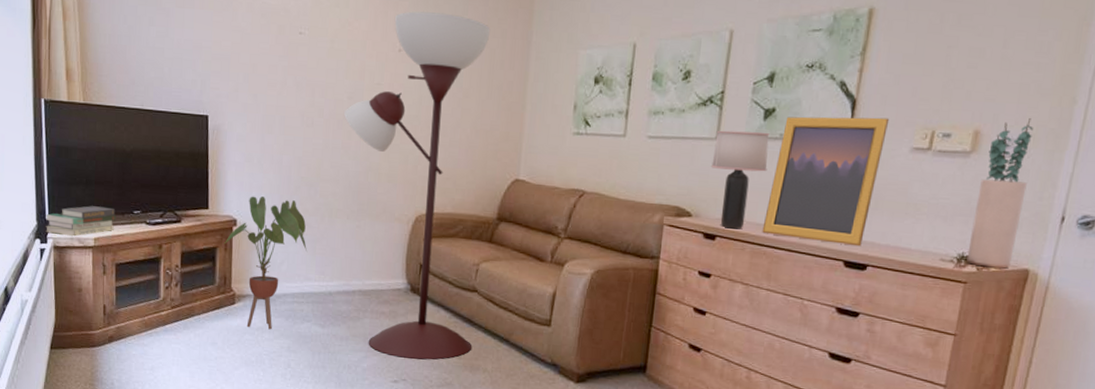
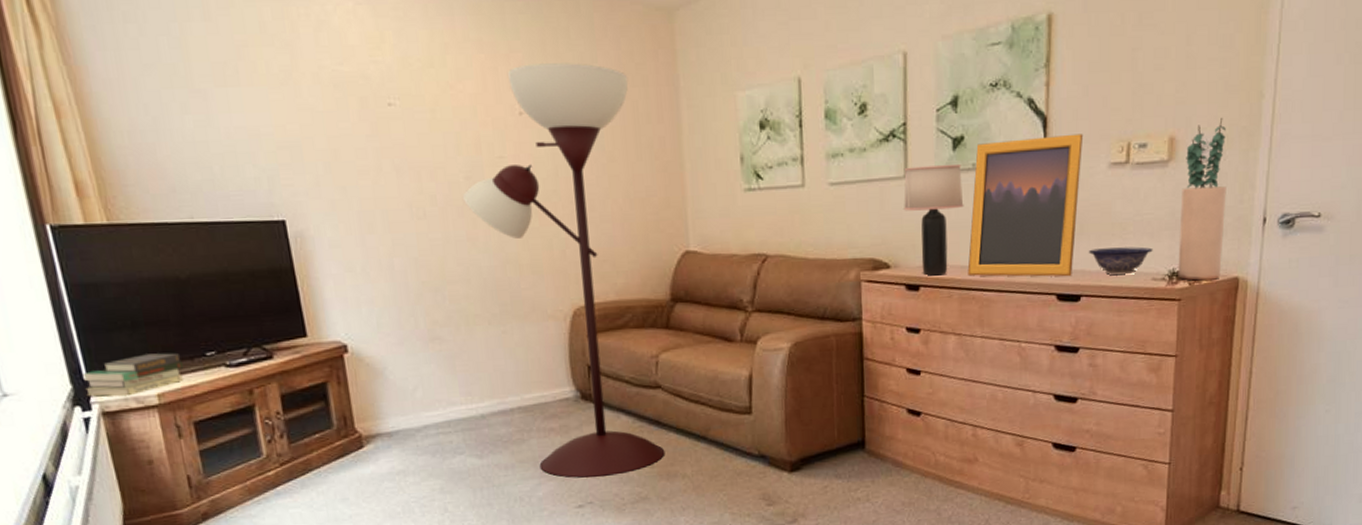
house plant: present [224,196,307,330] -> none [336,311,444,474]
decorative bowl: none [881,224,945,253] -> present [1089,246,1153,276]

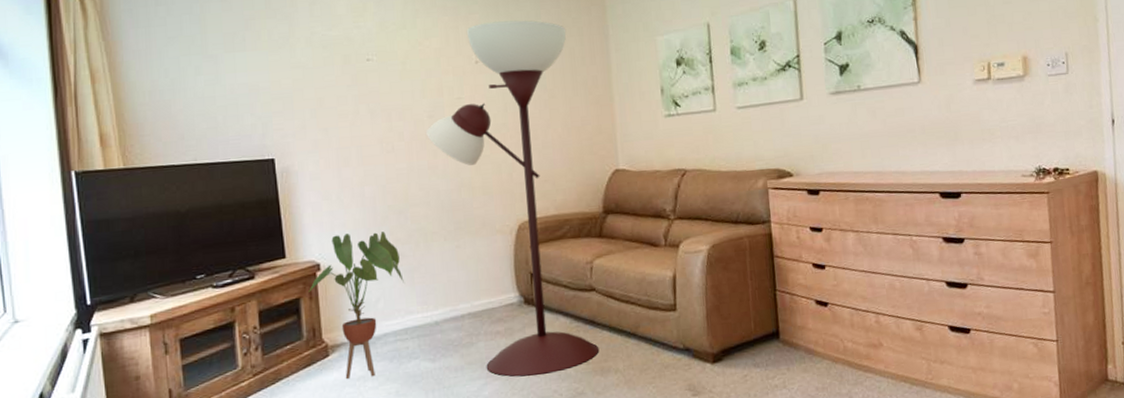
books: present [83,353,184,397] -> none [87,277,176,320]
house plant: none [336,311,444,474] -> present [309,232,404,380]
table lamp: present [902,165,964,276] -> none [799,87,853,182]
picture frame: present [967,134,1084,277] -> none [860,57,952,181]
decorative bowl: present [1089,246,1153,276] -> none [964,148,1020,174]
vase: present [1178,118,1227,281] -> none [1038,39,1081,176]

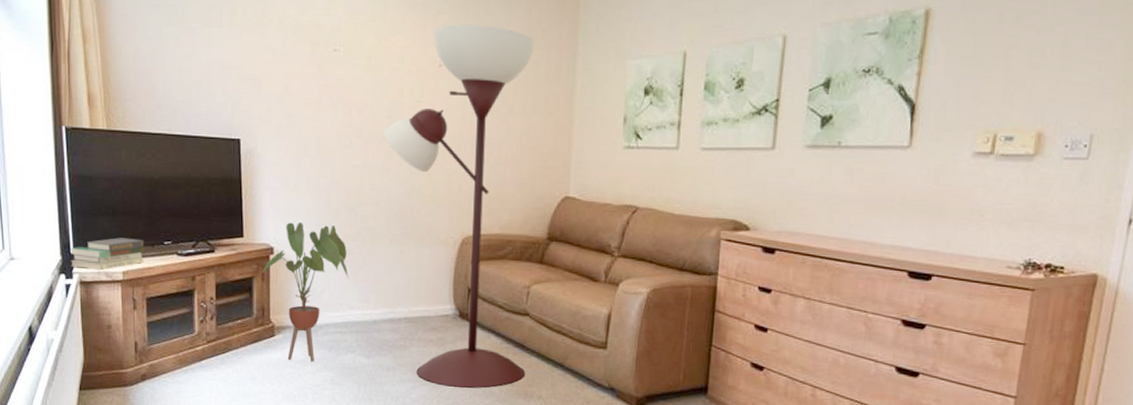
books: none [87,277,176,320] -> present [71,238,146,271]

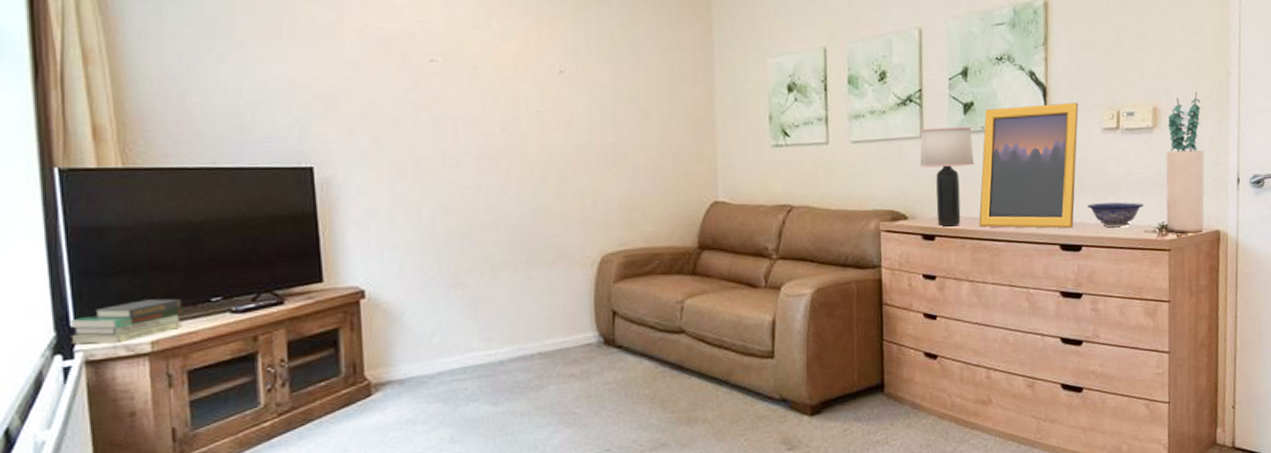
house plant: present [261,222,349,362] -> none [350,257,465,423]
floor lamp: present [384,24,535,388] -> none [498,28,687,425]
table lamp: none [767,139,827,242] -> present [919,127,975,227]
picture frame: none [823,122,950,256] -> present [979,102,1079,229]
decorative bowl: none [945,232,1010,260] -> present [1088,202,1144,228]
vase: none [1034,119,1097,274] -> present [1165,92,1205,233]

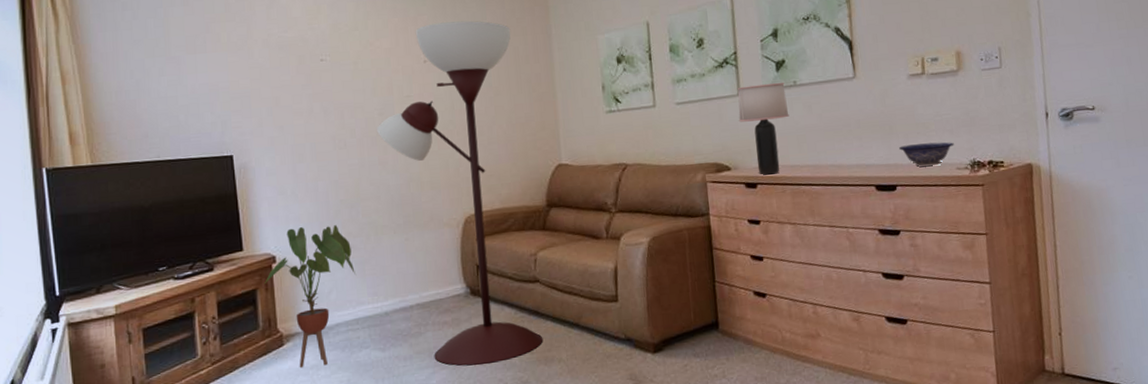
books: present [70,298,185,345] -> none [56,269,140,310]
house plant: none [350,257,465,423] -> present [265,225,355,368]
floor lamp: none [498,28,687,425] -> present [377,20,543,366]
picture frame: present [979,102,1079,229] -> none [795,53,887,174]
vase: present [1165,92,1205,233] -> none [972,34,1016,169]

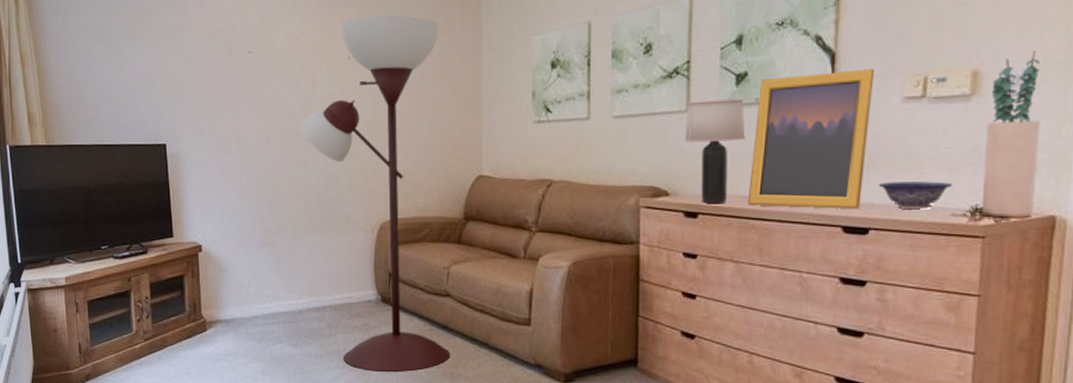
house plant: present [265,225,355,368] -> none [191,219,273,354]
picture frame: none [795,53,887,174] -> present [748,69,875,210]
vase: none [972,34,1016,169] -> present [981,51,1040,218]

